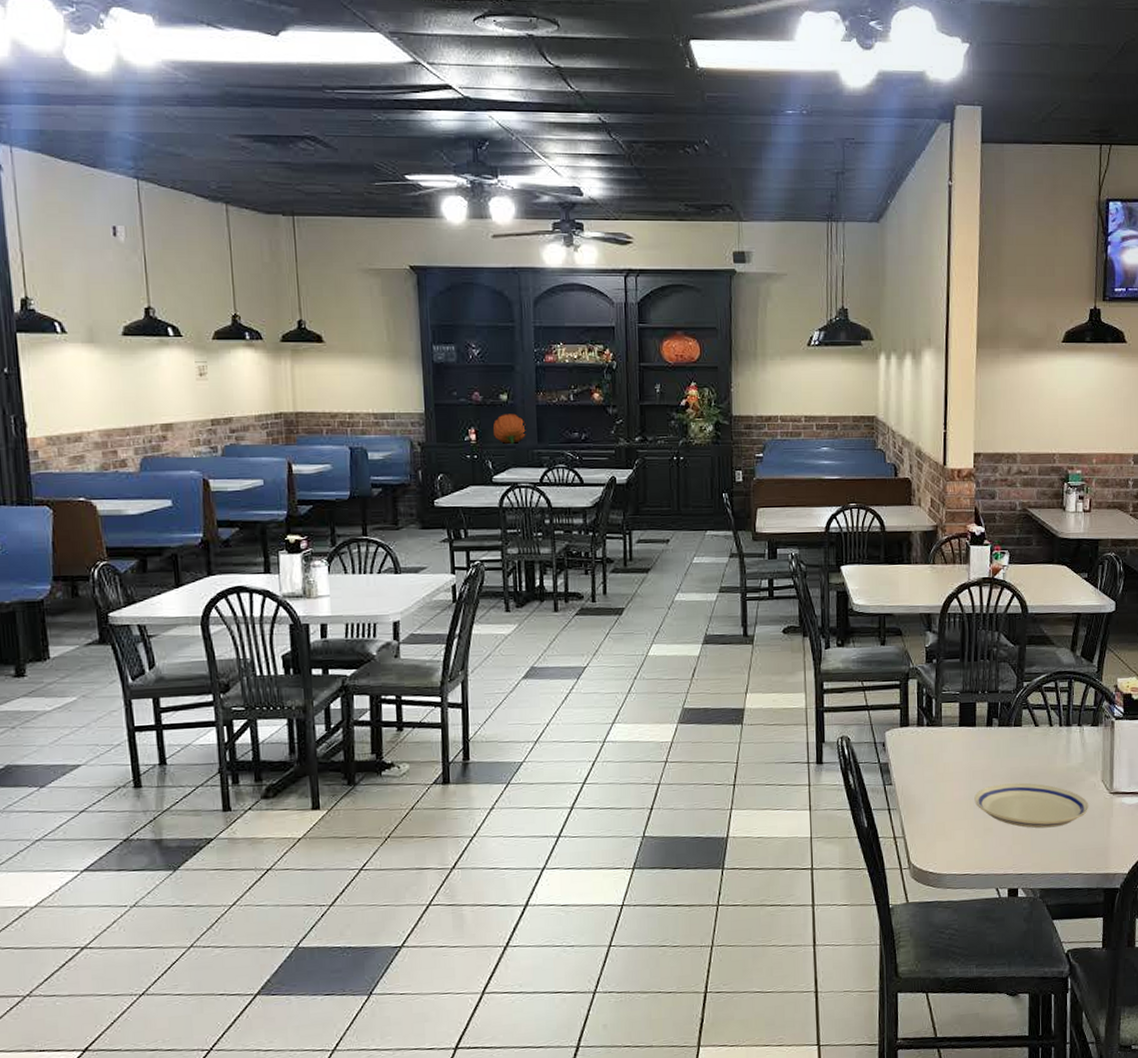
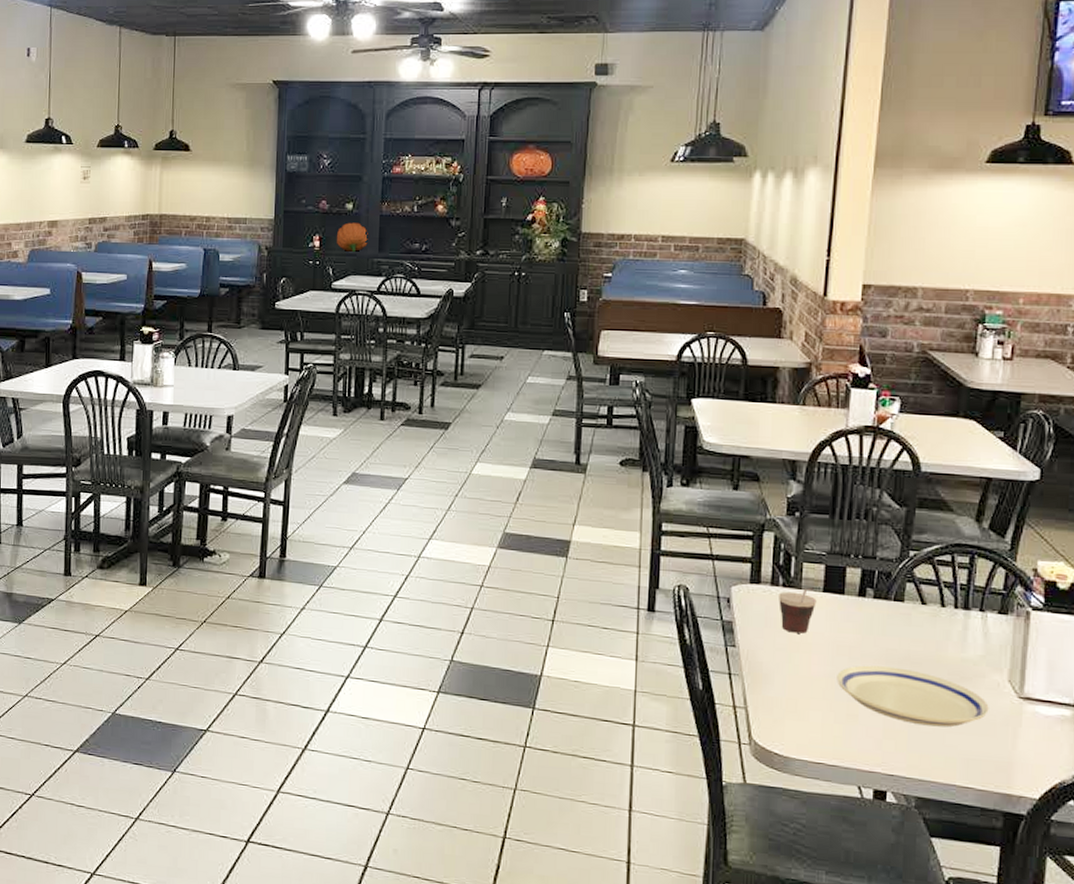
cup: none [924,724,955,766] -> present [779,587,817,634]

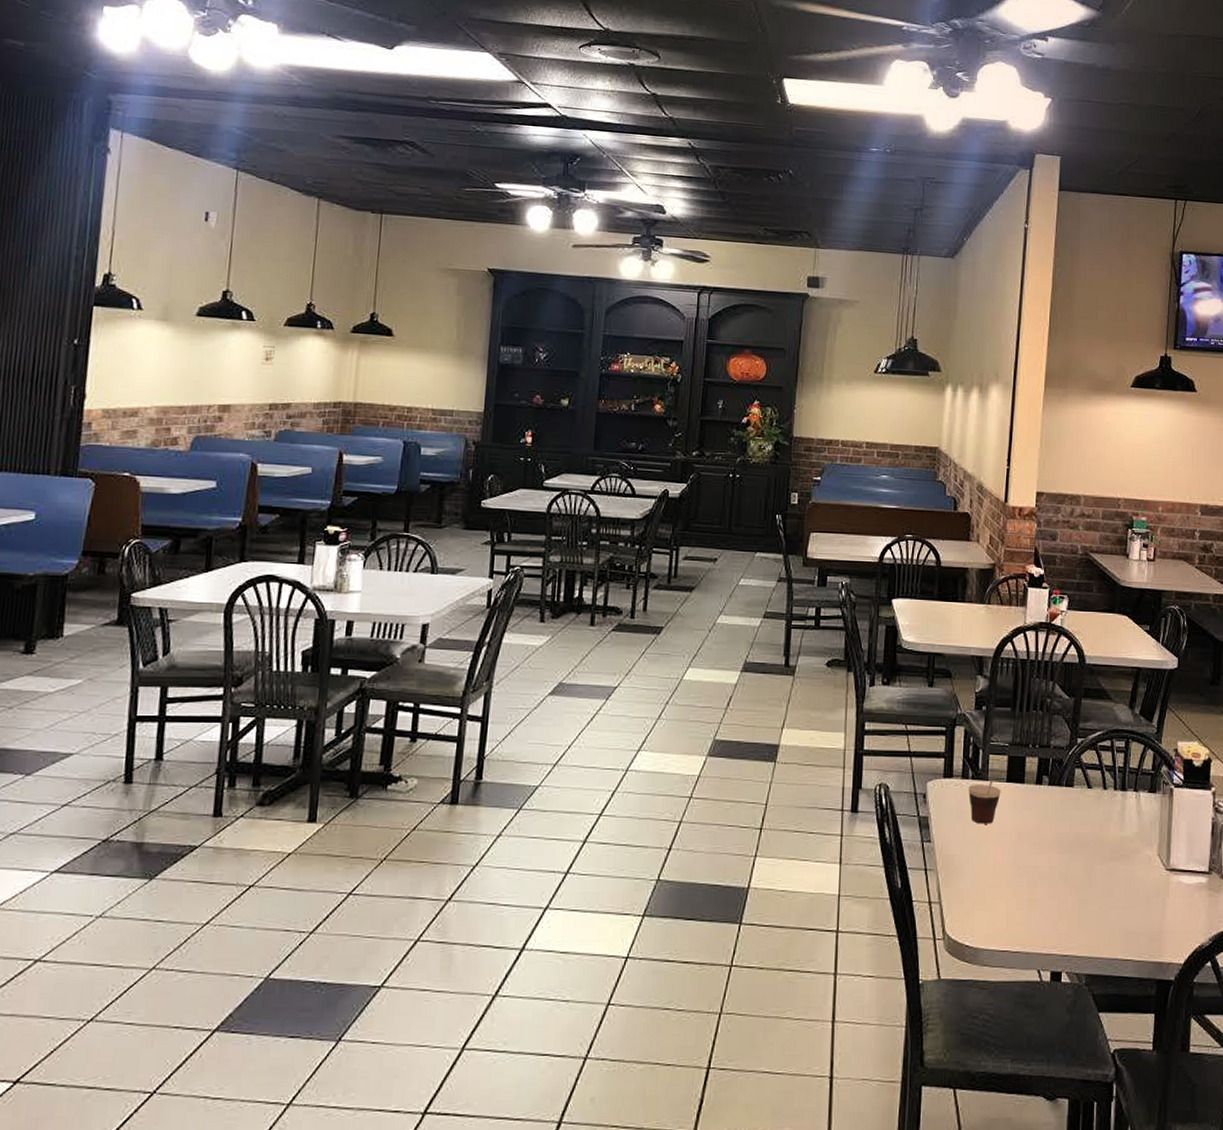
decorative pumpkin: present [336,222,368,253] -> none [549,419,584,450]
plate: present [837,665,989,727] -> none [1019,850,1143,904]

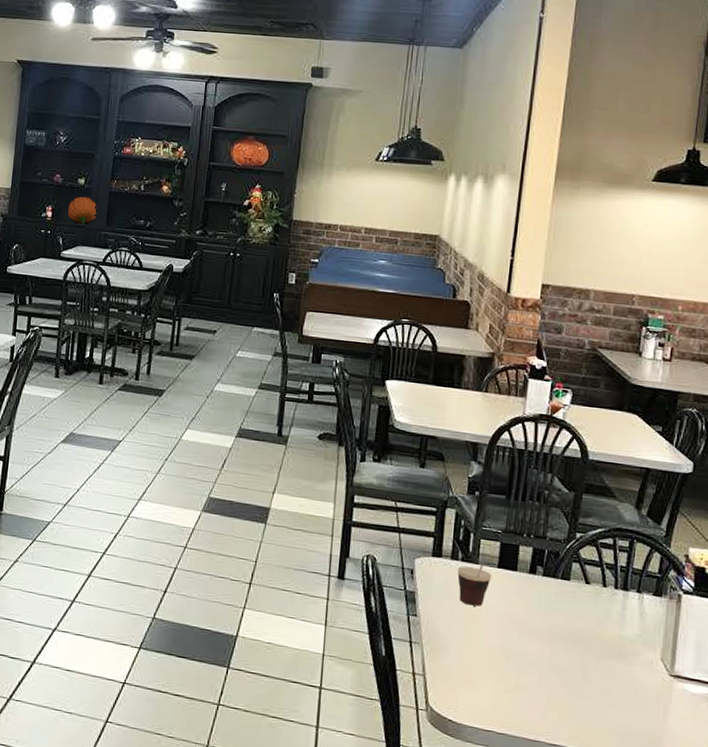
decorative pumpkin: none [549,419,584,450] -> present [67,196,98,225]

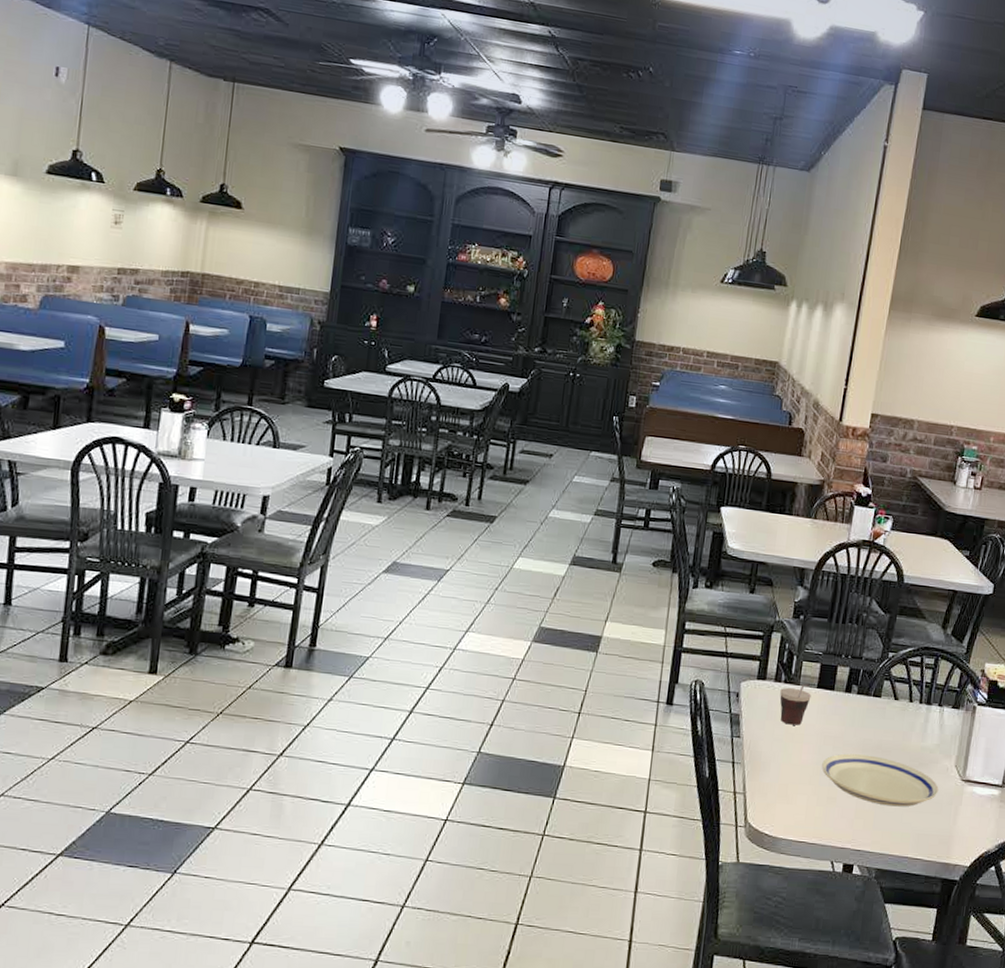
decorative pumpkin: present [67,196,98,225] -> none [394,305,428,337]
plate: none [507,639,643,701] -> present [822,753,939,807]

